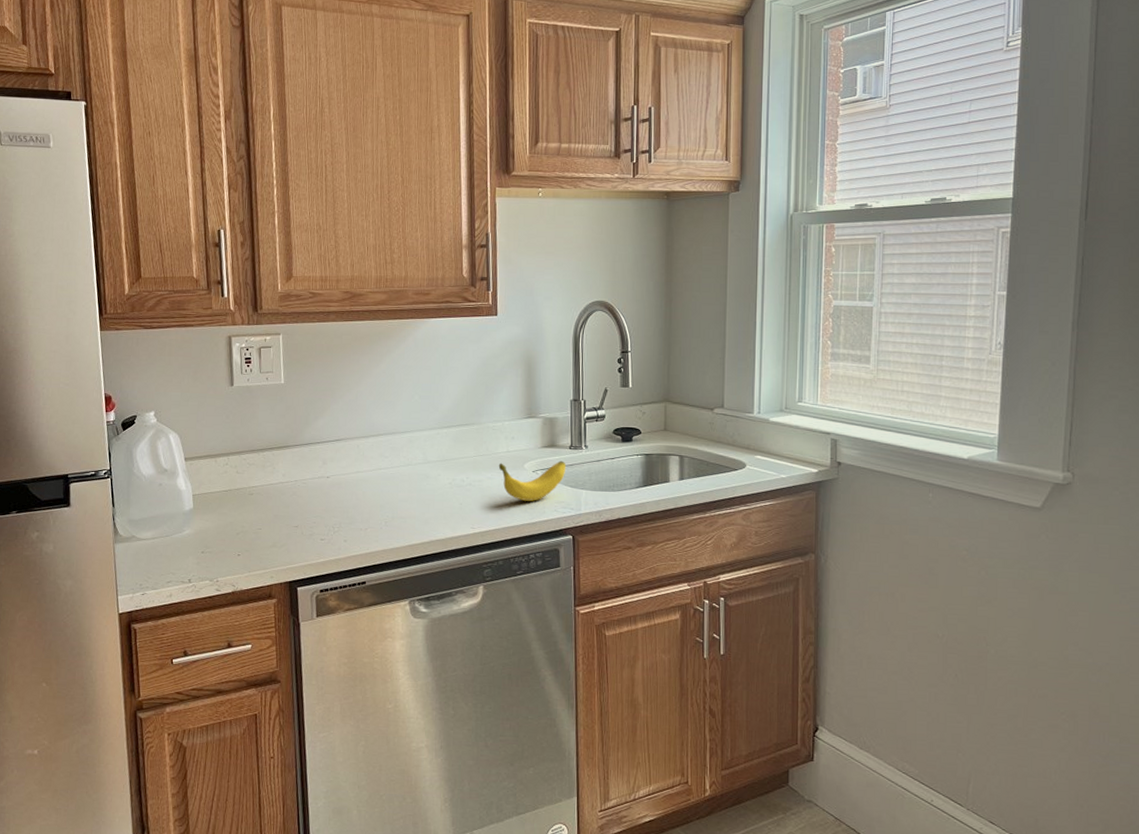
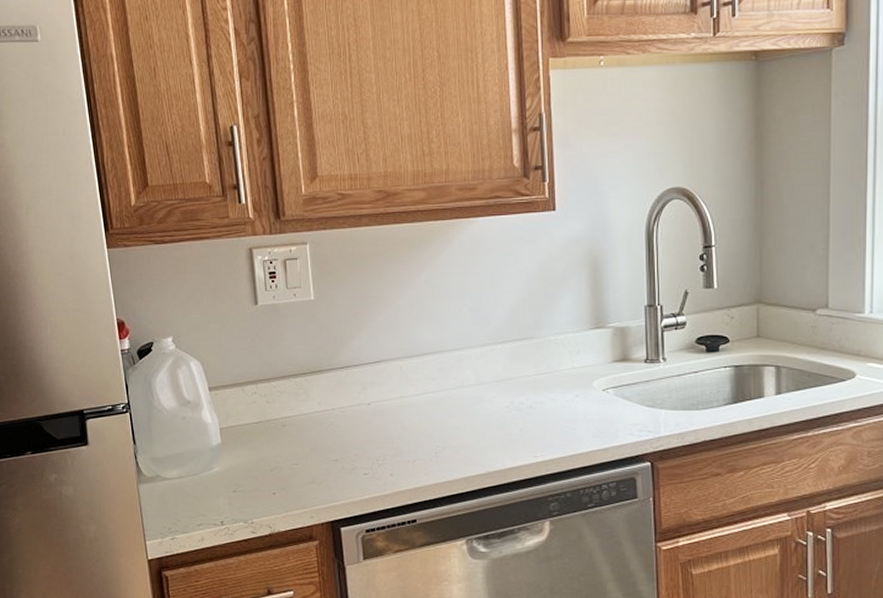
banana: present [498,461,567,501] -> none [562,376,642,424]

